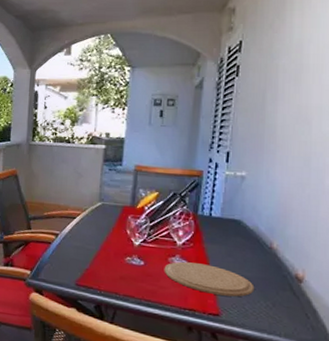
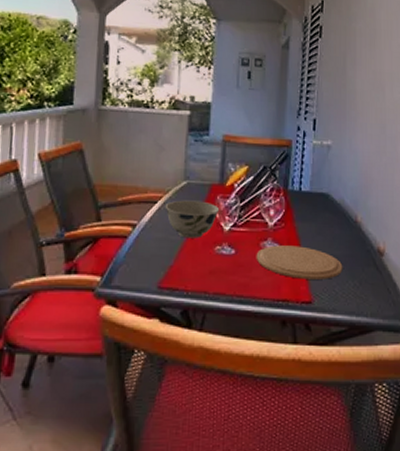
bowl: none [82,217,131,250] -> present [164,200,220,238]

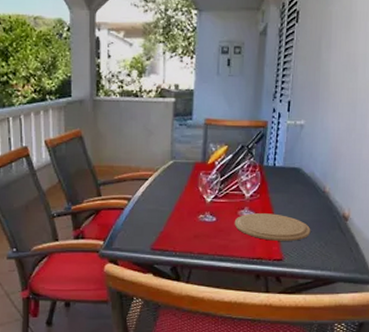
bowl: present [164,200,220,238] -> none [154,177,203,209]

